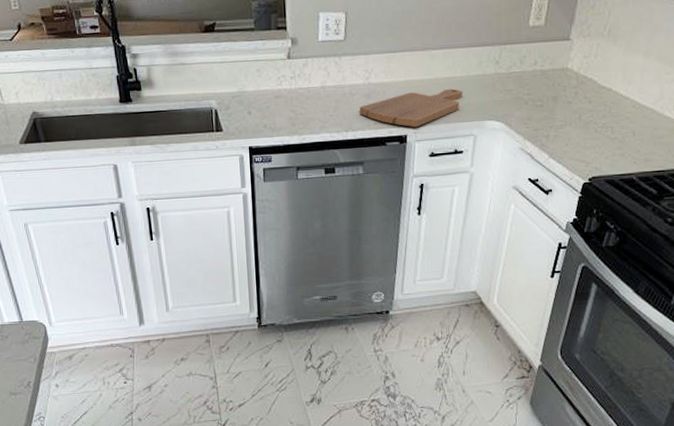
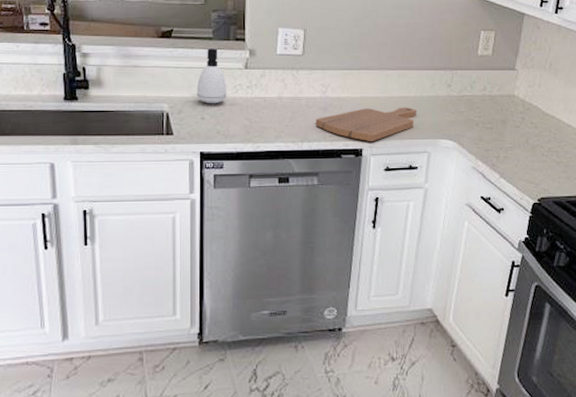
soap dispenser: none [241,39,272,98] -> present [196,48,227,104]

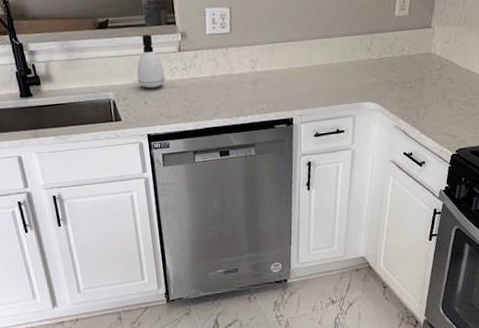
cutting board: present [315,107,418,142] -> none [248,74,341,111]

